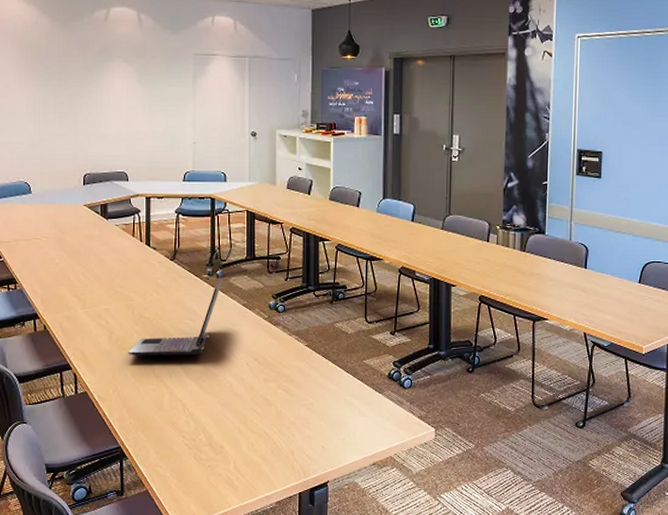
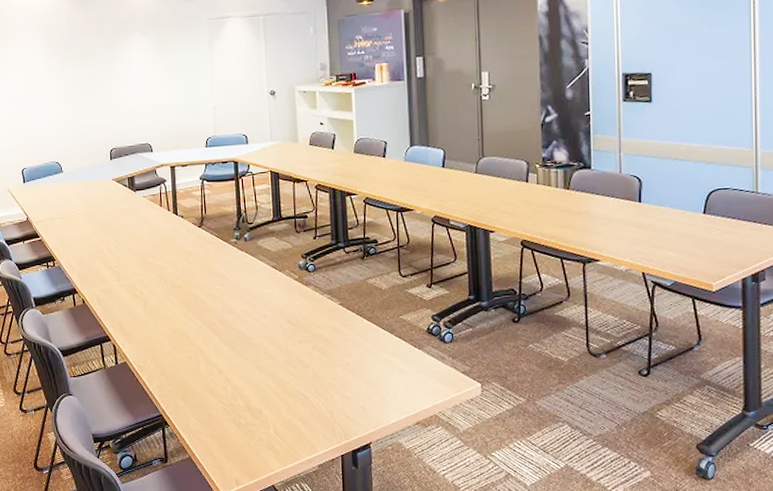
laptop: present [128,279,223,356] -> none [163,242,251,325]

